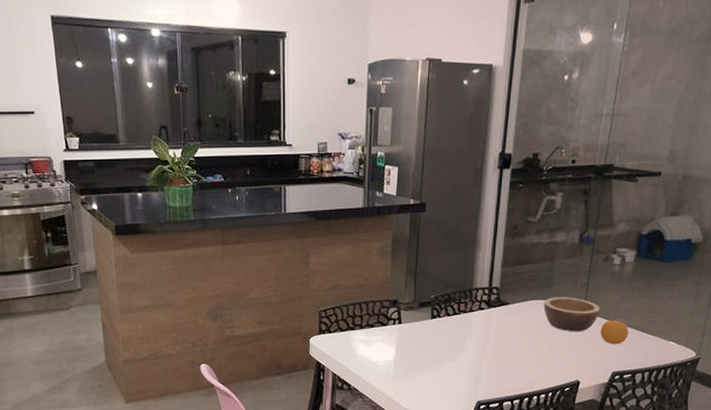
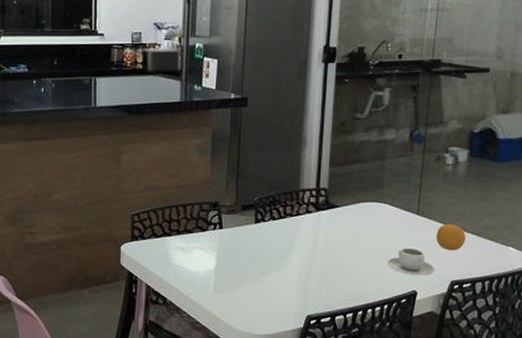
toaster: none [326,156,364,182] -> present [140,47,181,74]
bowl: present [543,297,601,332] -> none [375,199,435,237]
teacup: none [554,341,597,367] -> present [388,247,434,276]

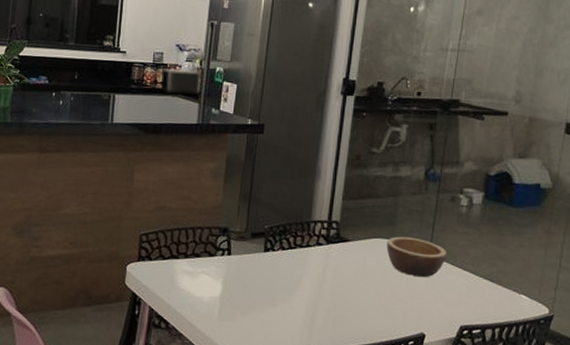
bowl: none [375,199,435,237] -> present [386,236,447,278]
teacup: present [388,247,434,276] -> none [397,288,444,319]
fruit: present [436,224,465,251] -> none [447,266,477,295]

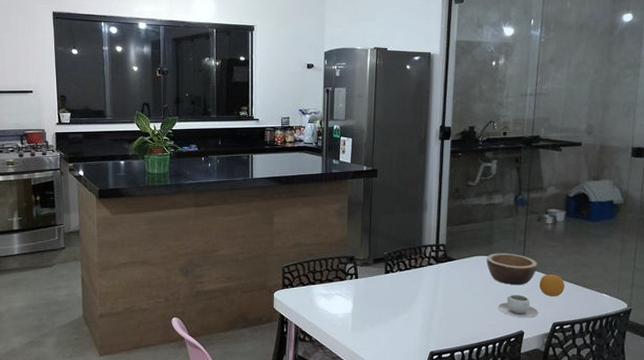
toaster: present [160,69,202,96] -> none [289,129,322,151]
teacup: none [397,288,444,319] -> present [498,294,538,318]
fruit: none [447,266,477,295] -> present [539,274,565,297]

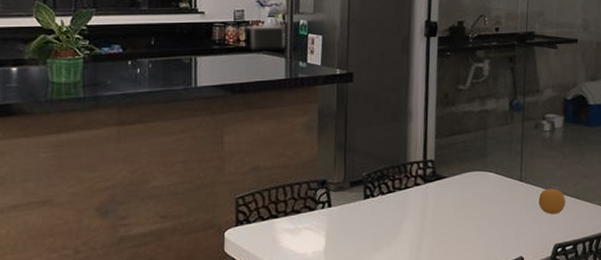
toaster: none [289,129,322,151] -> present [243,25,286,52]
bowl: present [486,253,538,286] -> none [480,166,537,204]
teacup: present [498,294,538,318] -> none [495,214,539,242]

